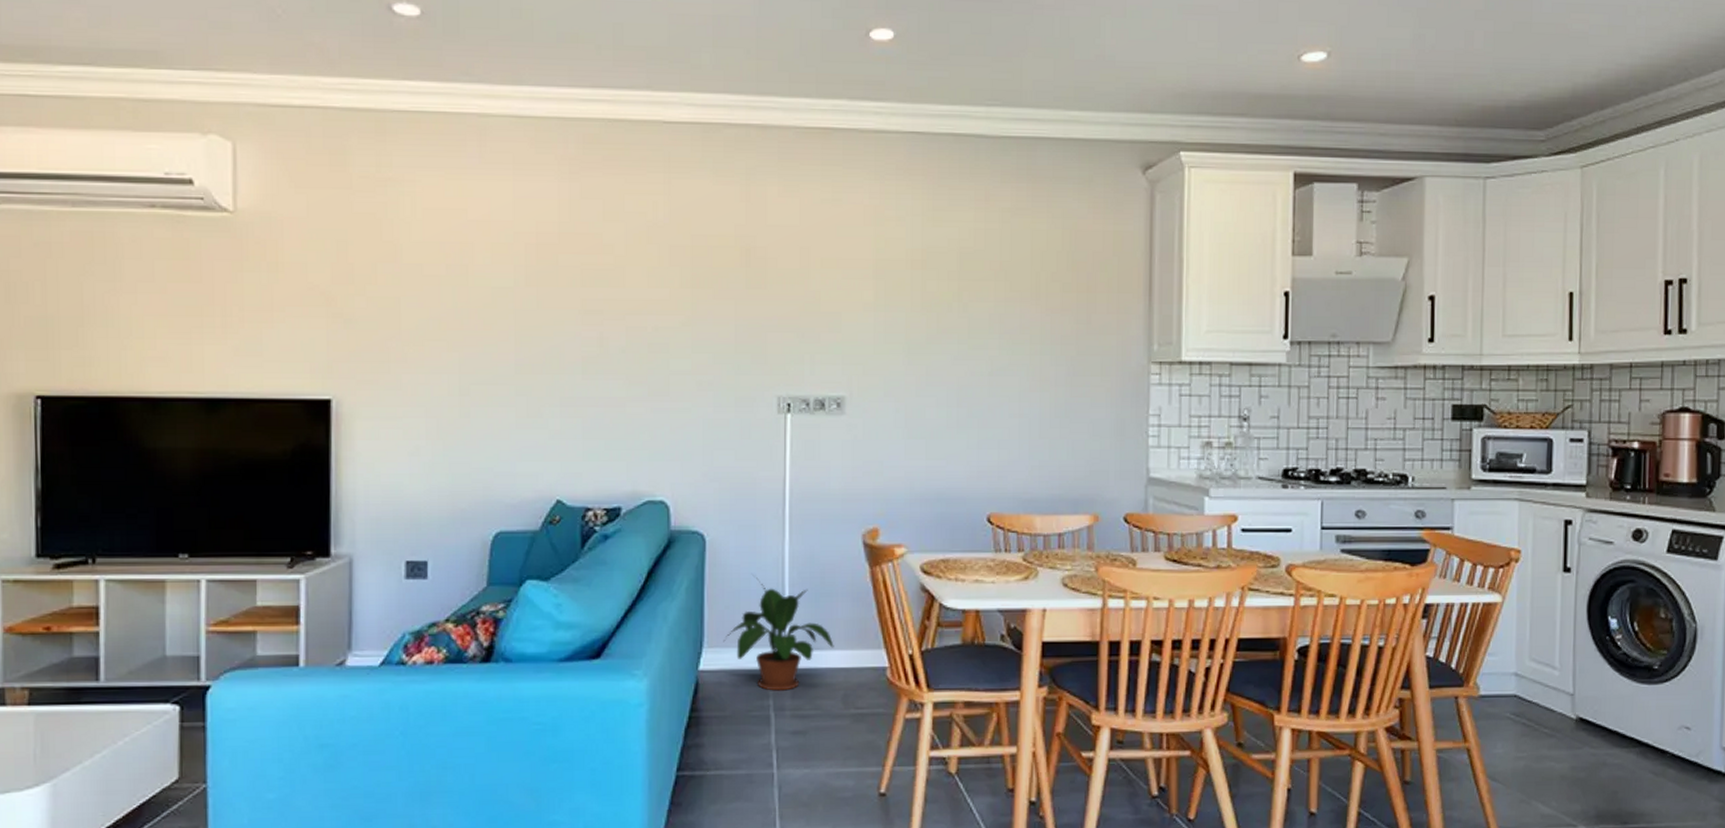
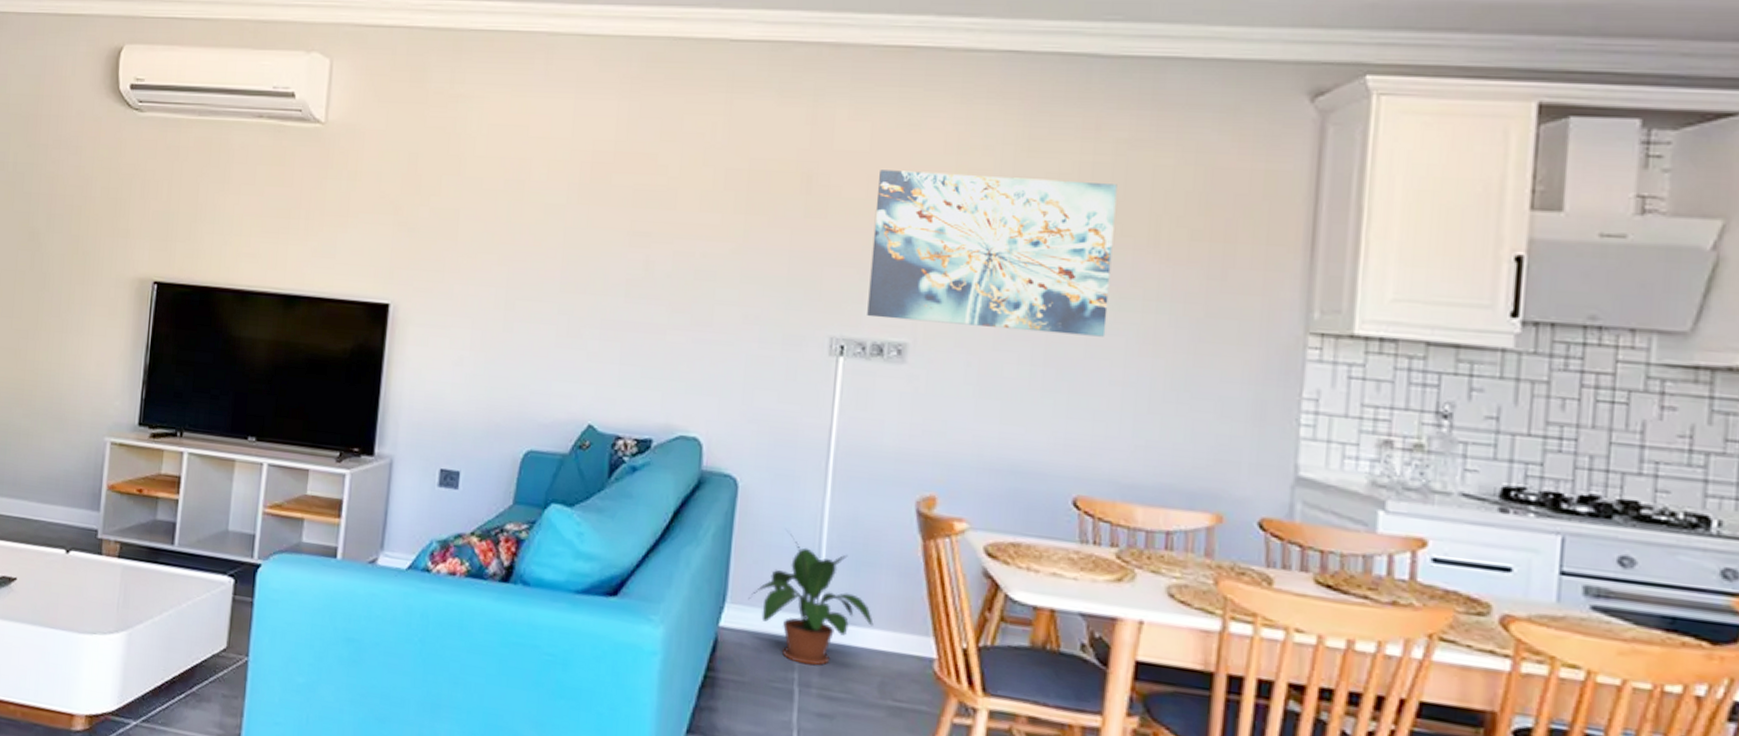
wall art: none [808,242,1005,378] -> present [867,170,1117,337]

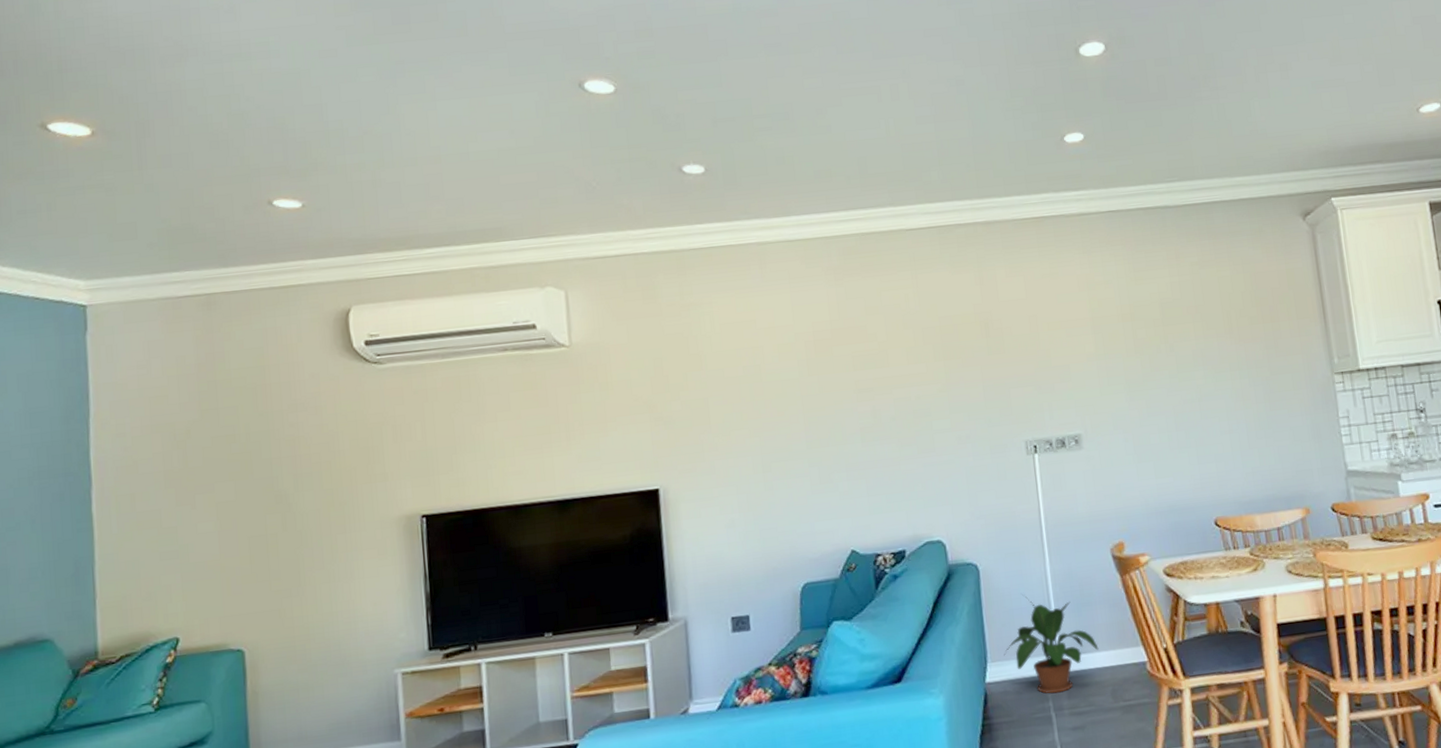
wall art: present [867,170,1117,337] -> none [1036,294,1212,420]

